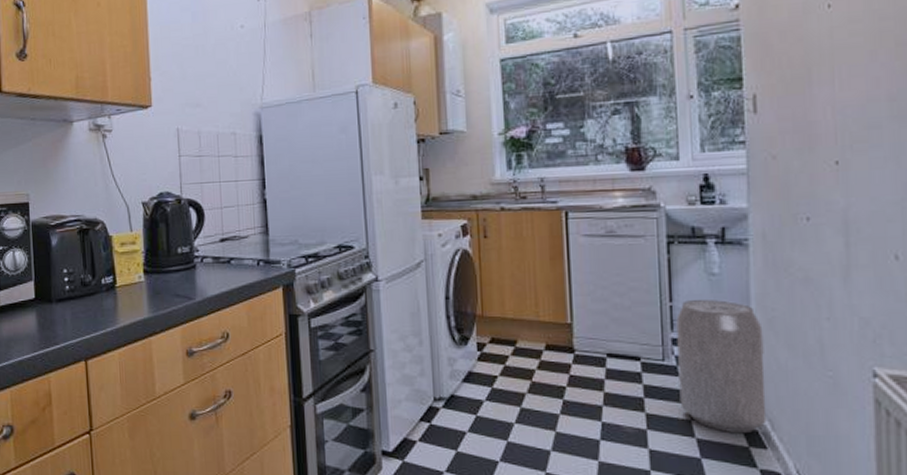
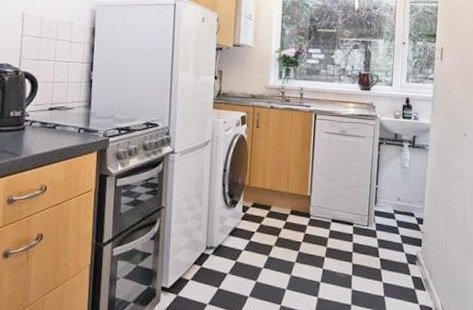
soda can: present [676,299,767,434] -> none [375,184,431,280]

